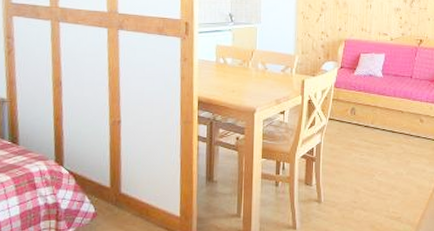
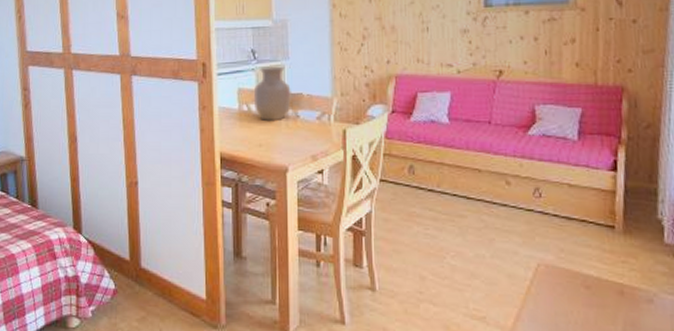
vase: none [229,28,261,71] -> present [253,66,291,121]

